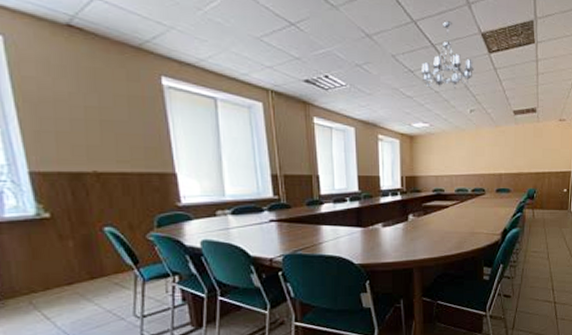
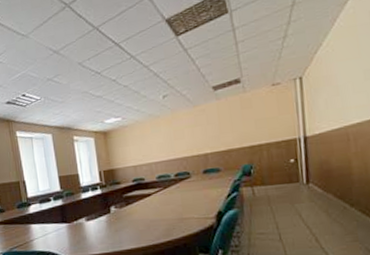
chandelier: present [421,21,475,90] -> none [107,17,163,84]

